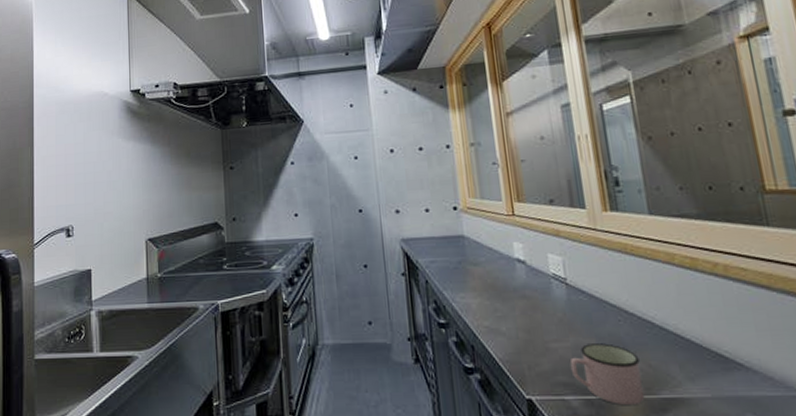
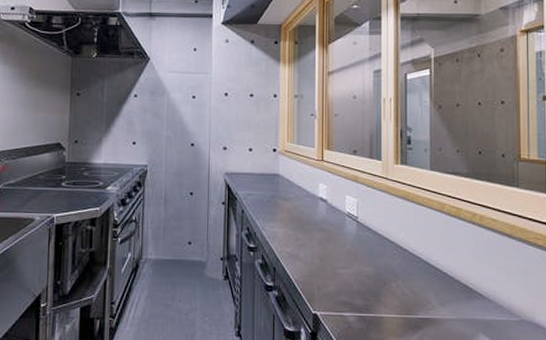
mug: present [569,343,645,406] -> none [351,272,406,323]

